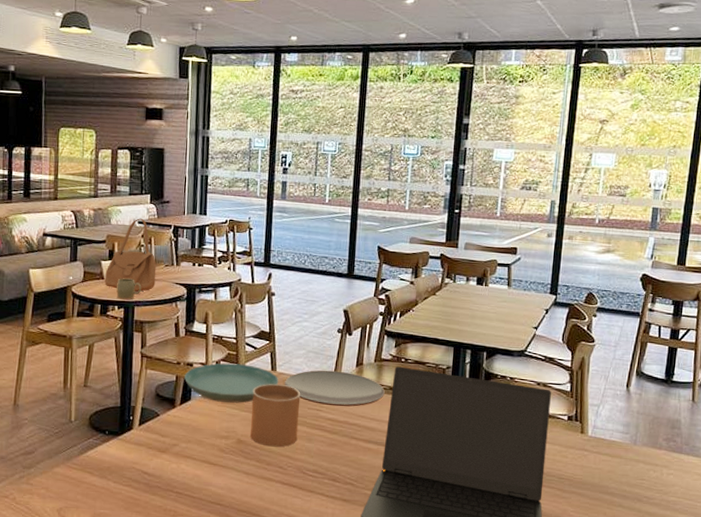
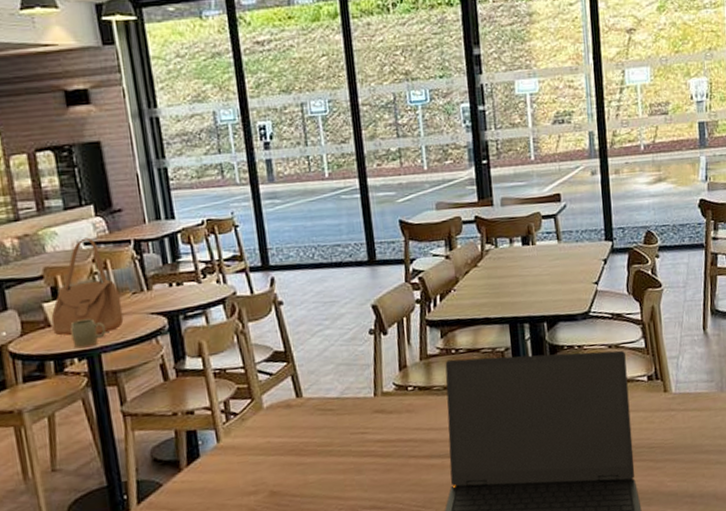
saucer: present [184,363,279,403] -> none [186,396,309,452]
mug: present [250,384,301,447] -> none [277,411,344,491]
plate: present [284,370,385,407] -> none [315,379,439,426]

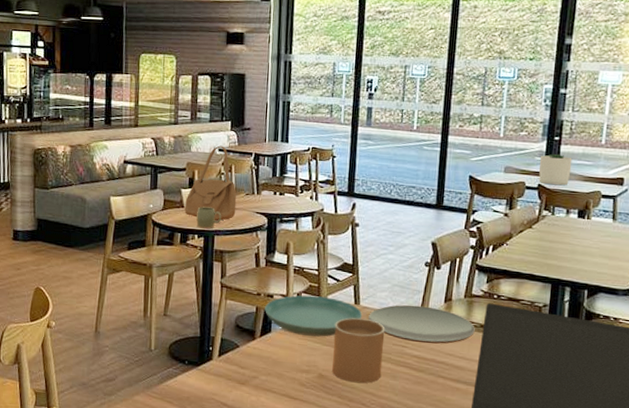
saucer: none [186,396,309,452] -> present [265,295,363,337]
mug: none [277,411,344,491] -> present [332,318,385,384]
plate: none [315,379,439,426] -> present [368,305,475,344]
planter: none [472,178,506,215] -> present [538,154,573,186]

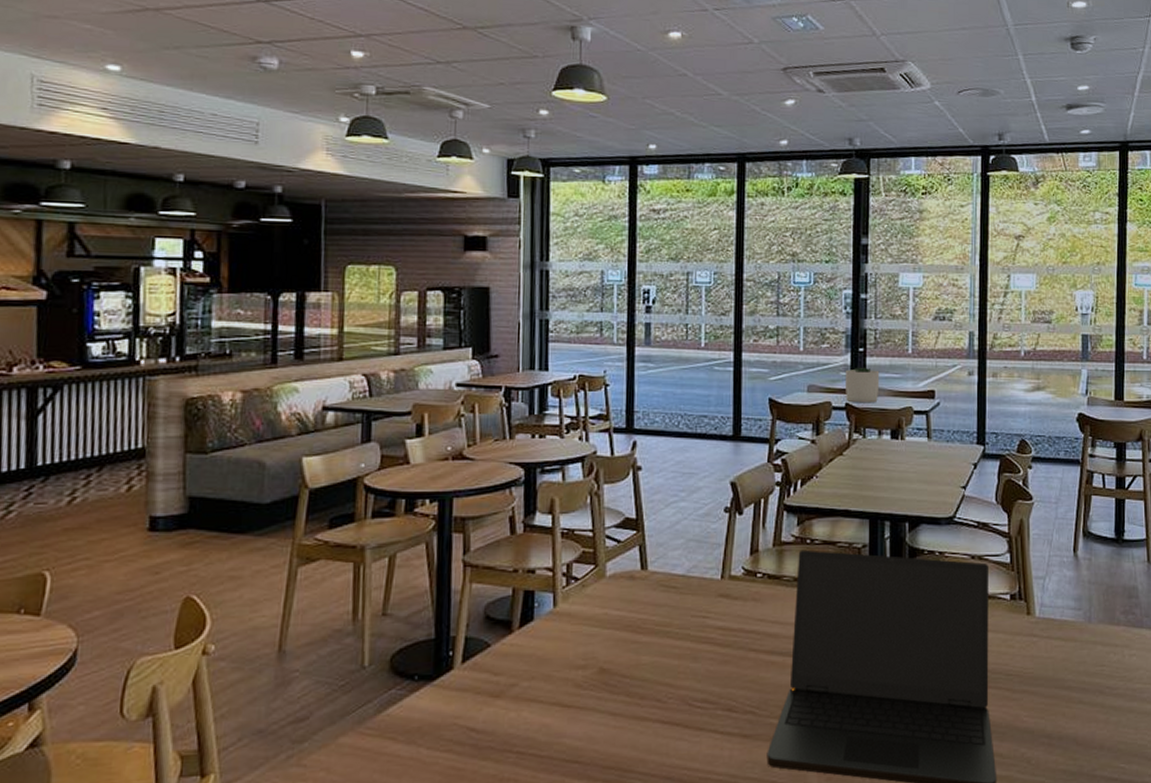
handbag: present [184,145,237,221] -> none [410,379,483,478]
mug: present [196,206,222,229] -> none [427,461,463,490]
saucer: present [265,295,363,337] -> none [524,564,652,619]
mug: present [332,318,385,384] -> none [616,588,681,674]
plate: present [368,305,475,344] -> none [659,562,788,610]

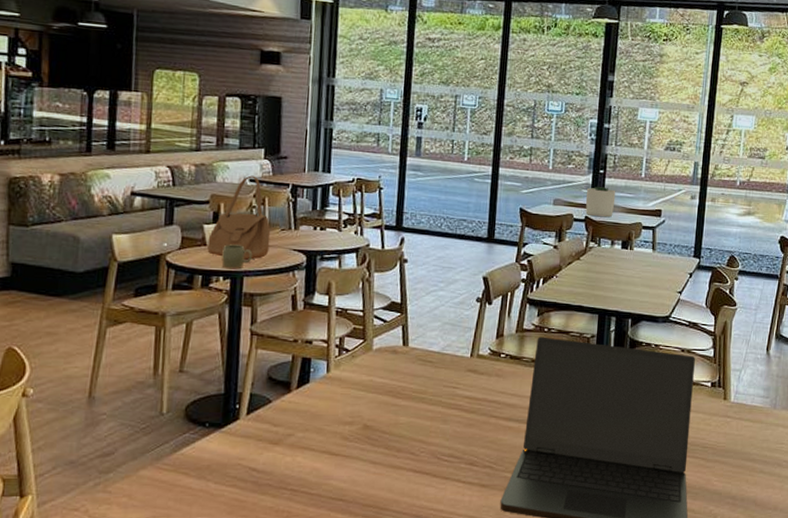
handbag: none [410,379,483,478] -> present [207,175,271,260]
mug: none [427,461,463,490] -> present [221,244,253,269]

